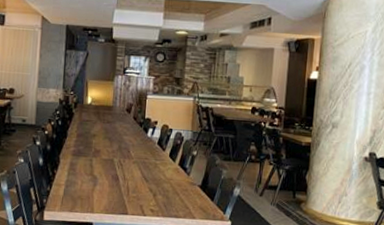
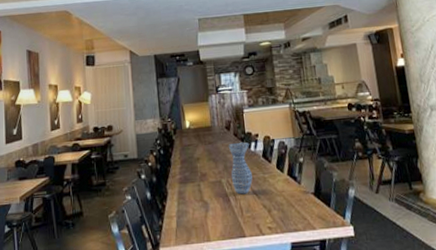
vase: none [123,126,147,176] -> present [228,141,253,195]

